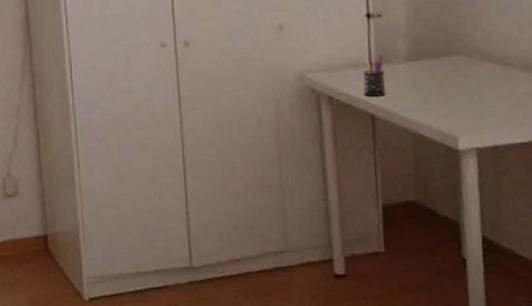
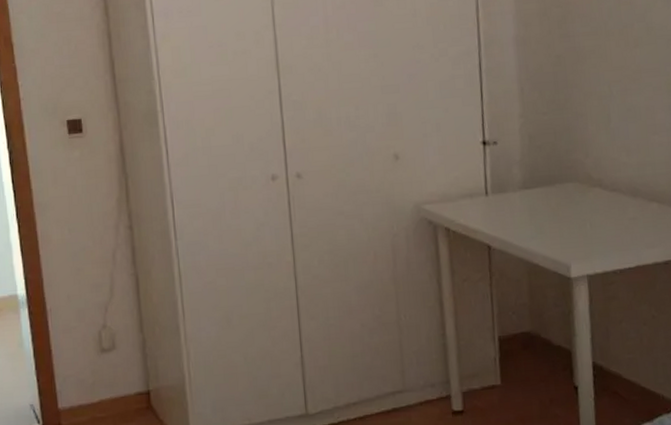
pen holder: present [363,55,387,97] -> none [479,184,502,227]

